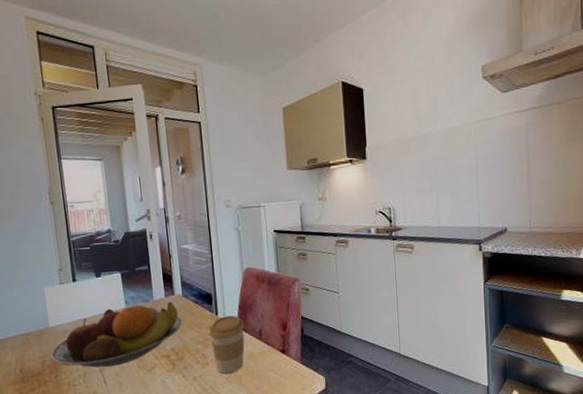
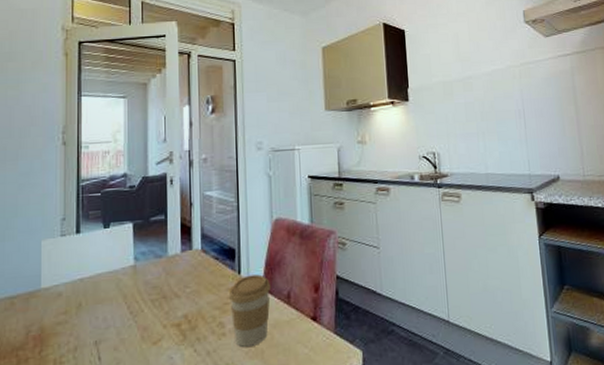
fruit bowl: present [50,302,183,368] -> none [36,258,199,340]

